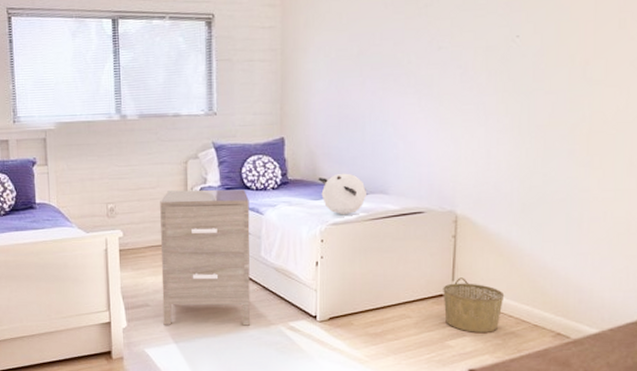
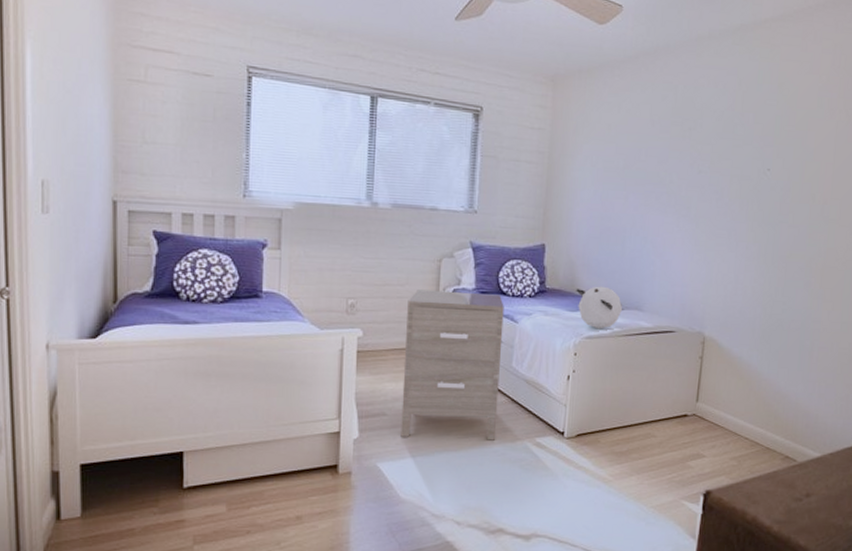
basket: present [443,277,505,334] -> none [687,398,743,455]

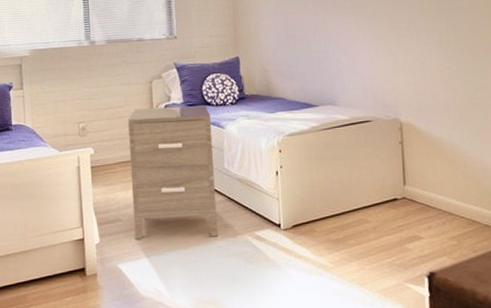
stuffed animal: present [576,286,623,329] -> none [272,87,318,127]

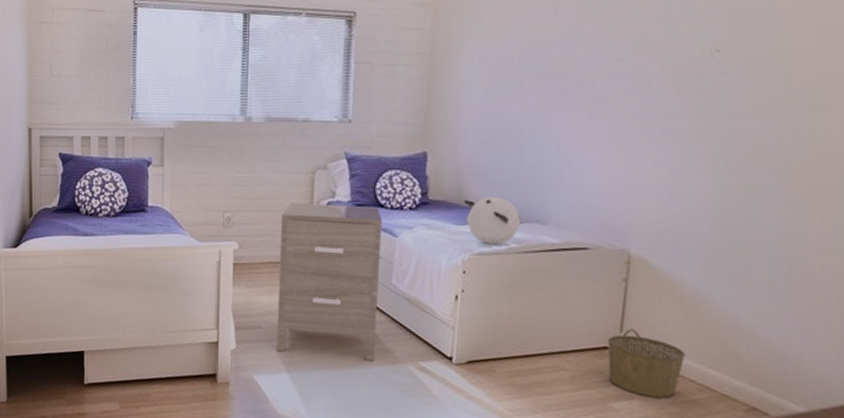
stuffed animal: none [272,87,318,127] -> present [464,196,522,245]
basket: none [396,181,454,236] -> present [607,329,686,399]

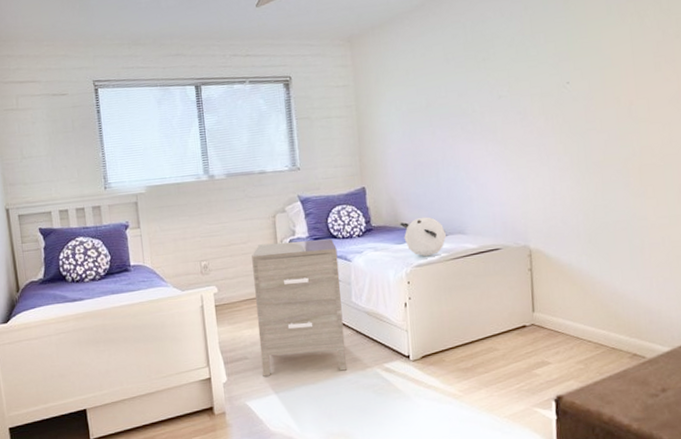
basket: present [607,329,686,399] -> none [525,308,582,360]

